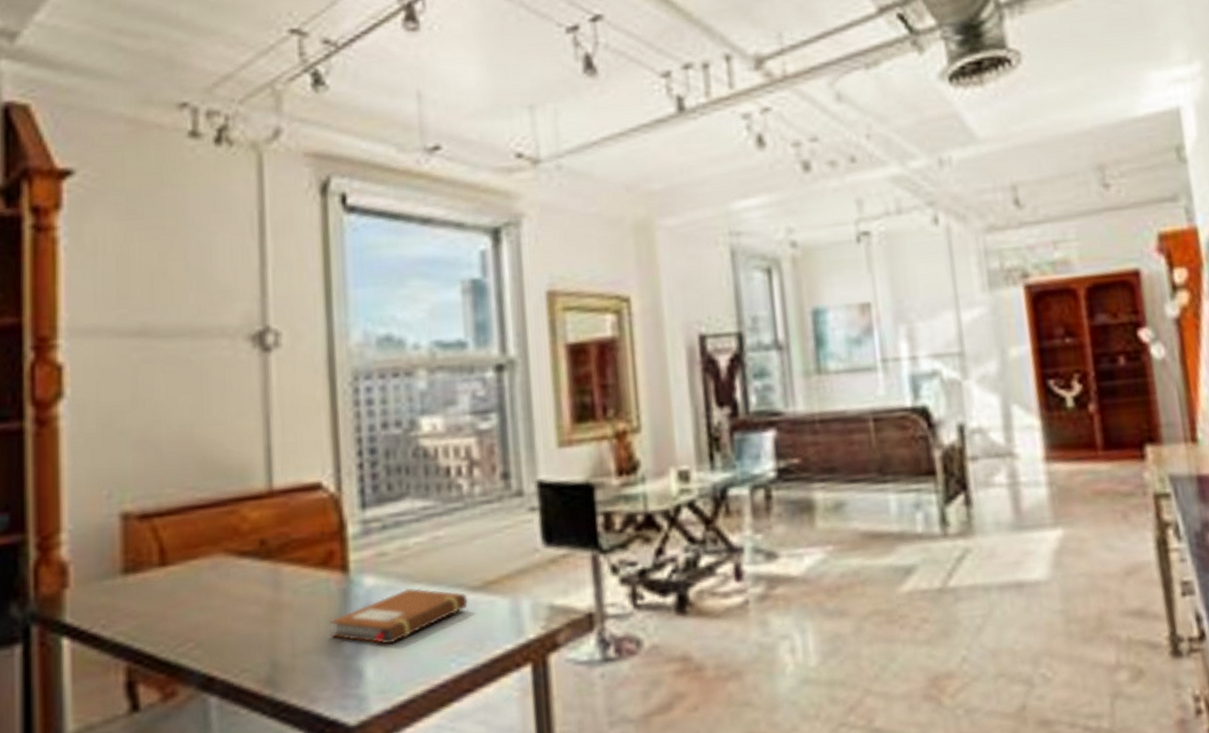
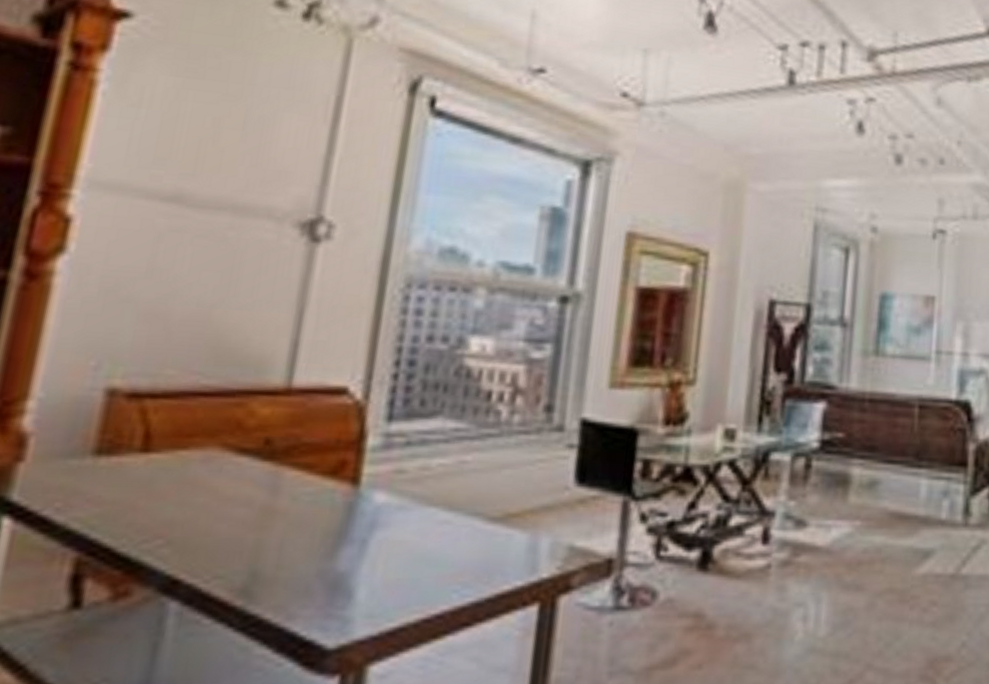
notebook: present [330,588,468,645] -> none [325,510,484,567]

